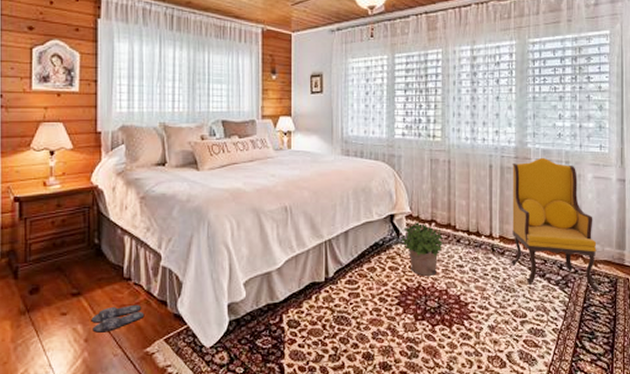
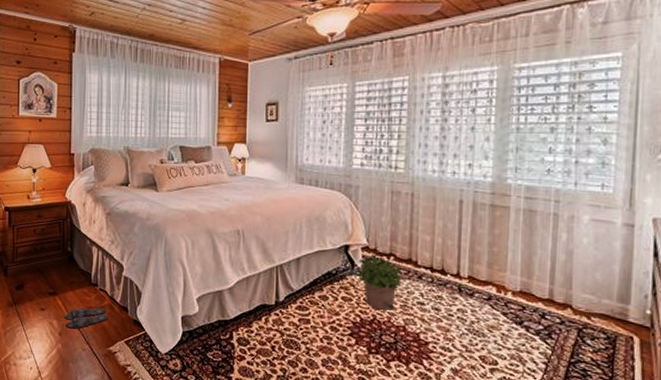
armchair: present [511,157,599,293] -> none [481,194,592,349]

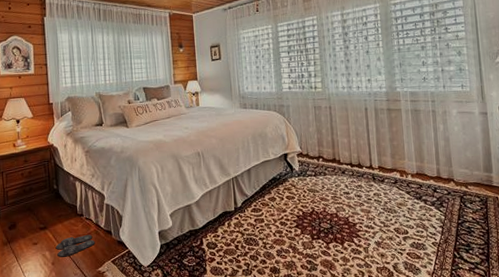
potted plant: present [357,254,402,310] -> none [295,159,330,203]

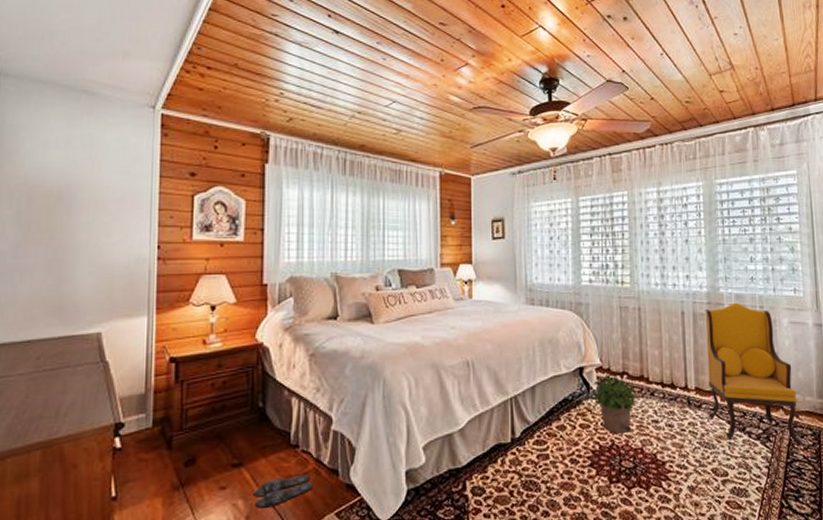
potted plant: none [295,159,330,203] -> present [592,375,636,434]
armchair: none [385,98,472,211] -> present [705,302,803,447]

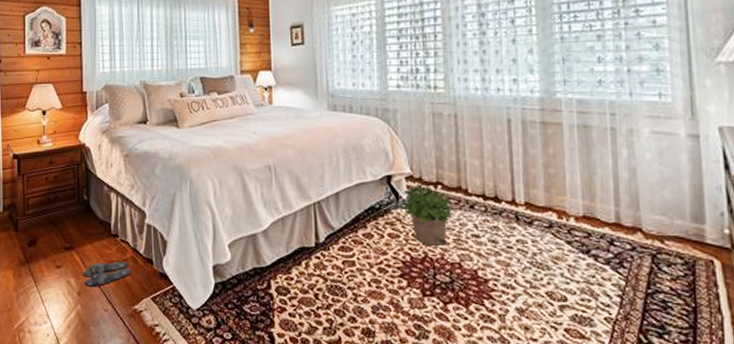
armchair: present [705,302,803,447] -> none [537,109,669,277]

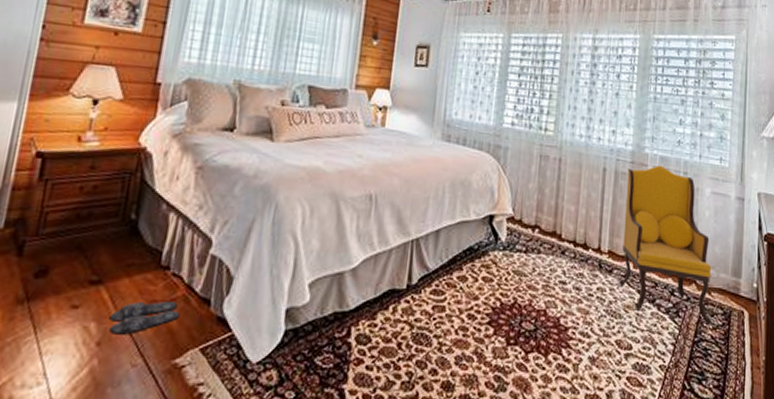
potted plant: present [402,184,453,246] -> none [500,226,546,292]
armchair: none [537,109,669,277] -> present [619,165,712,326]

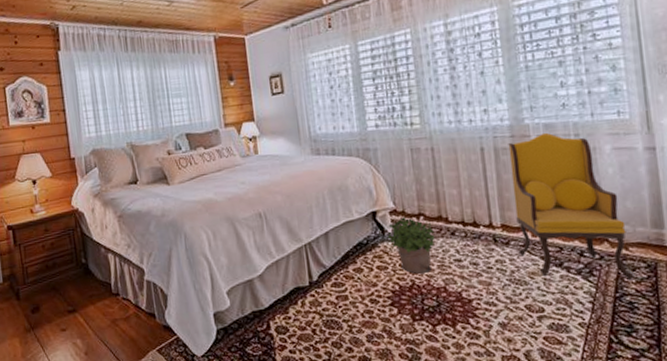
slippers: present [109,300,180,335] -> none [88,317,136,346]
potted plant: none [500,226,546,292] -> present [387,217,436,274]

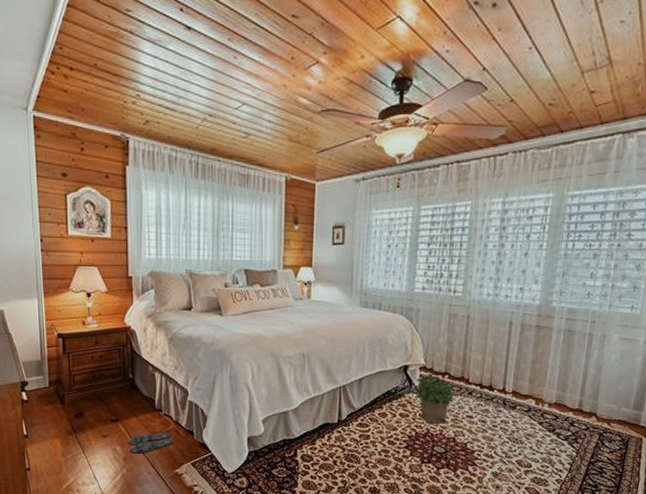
slippers: none [88,317,136,346] -> present [128,432,174,454]
armchair: present [508,132,634,281] -> none [521,316,613,450]

